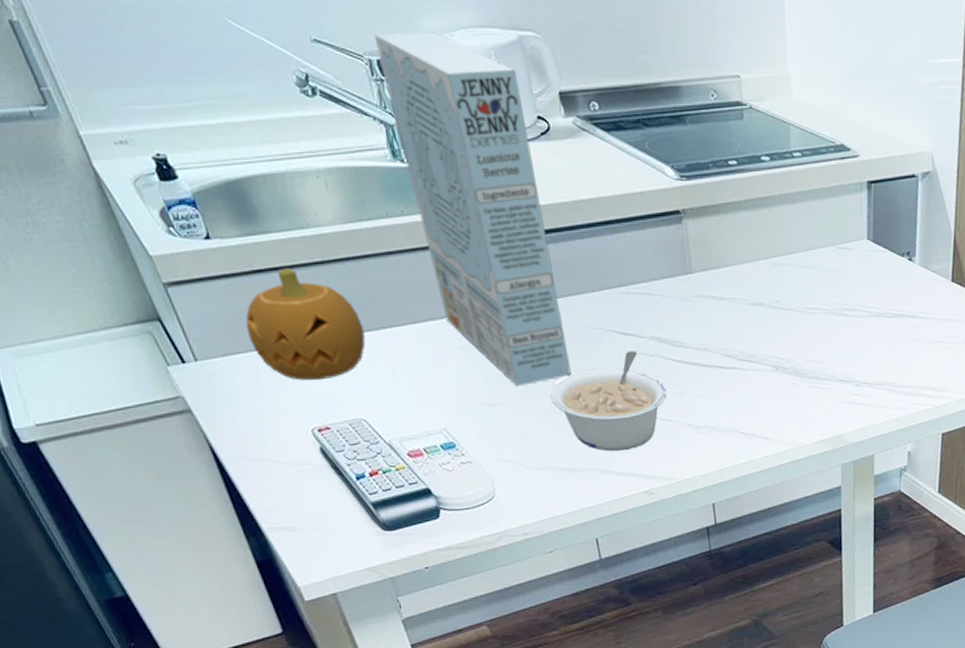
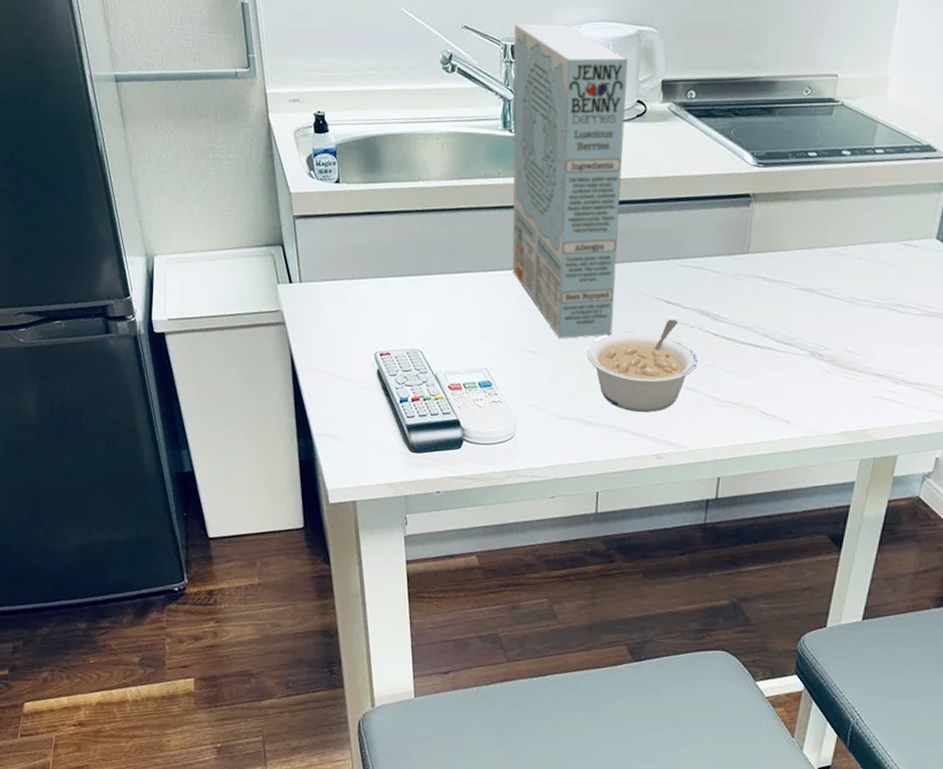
fruit: present [245,268,366,381] -> none [346,213,441,312]

